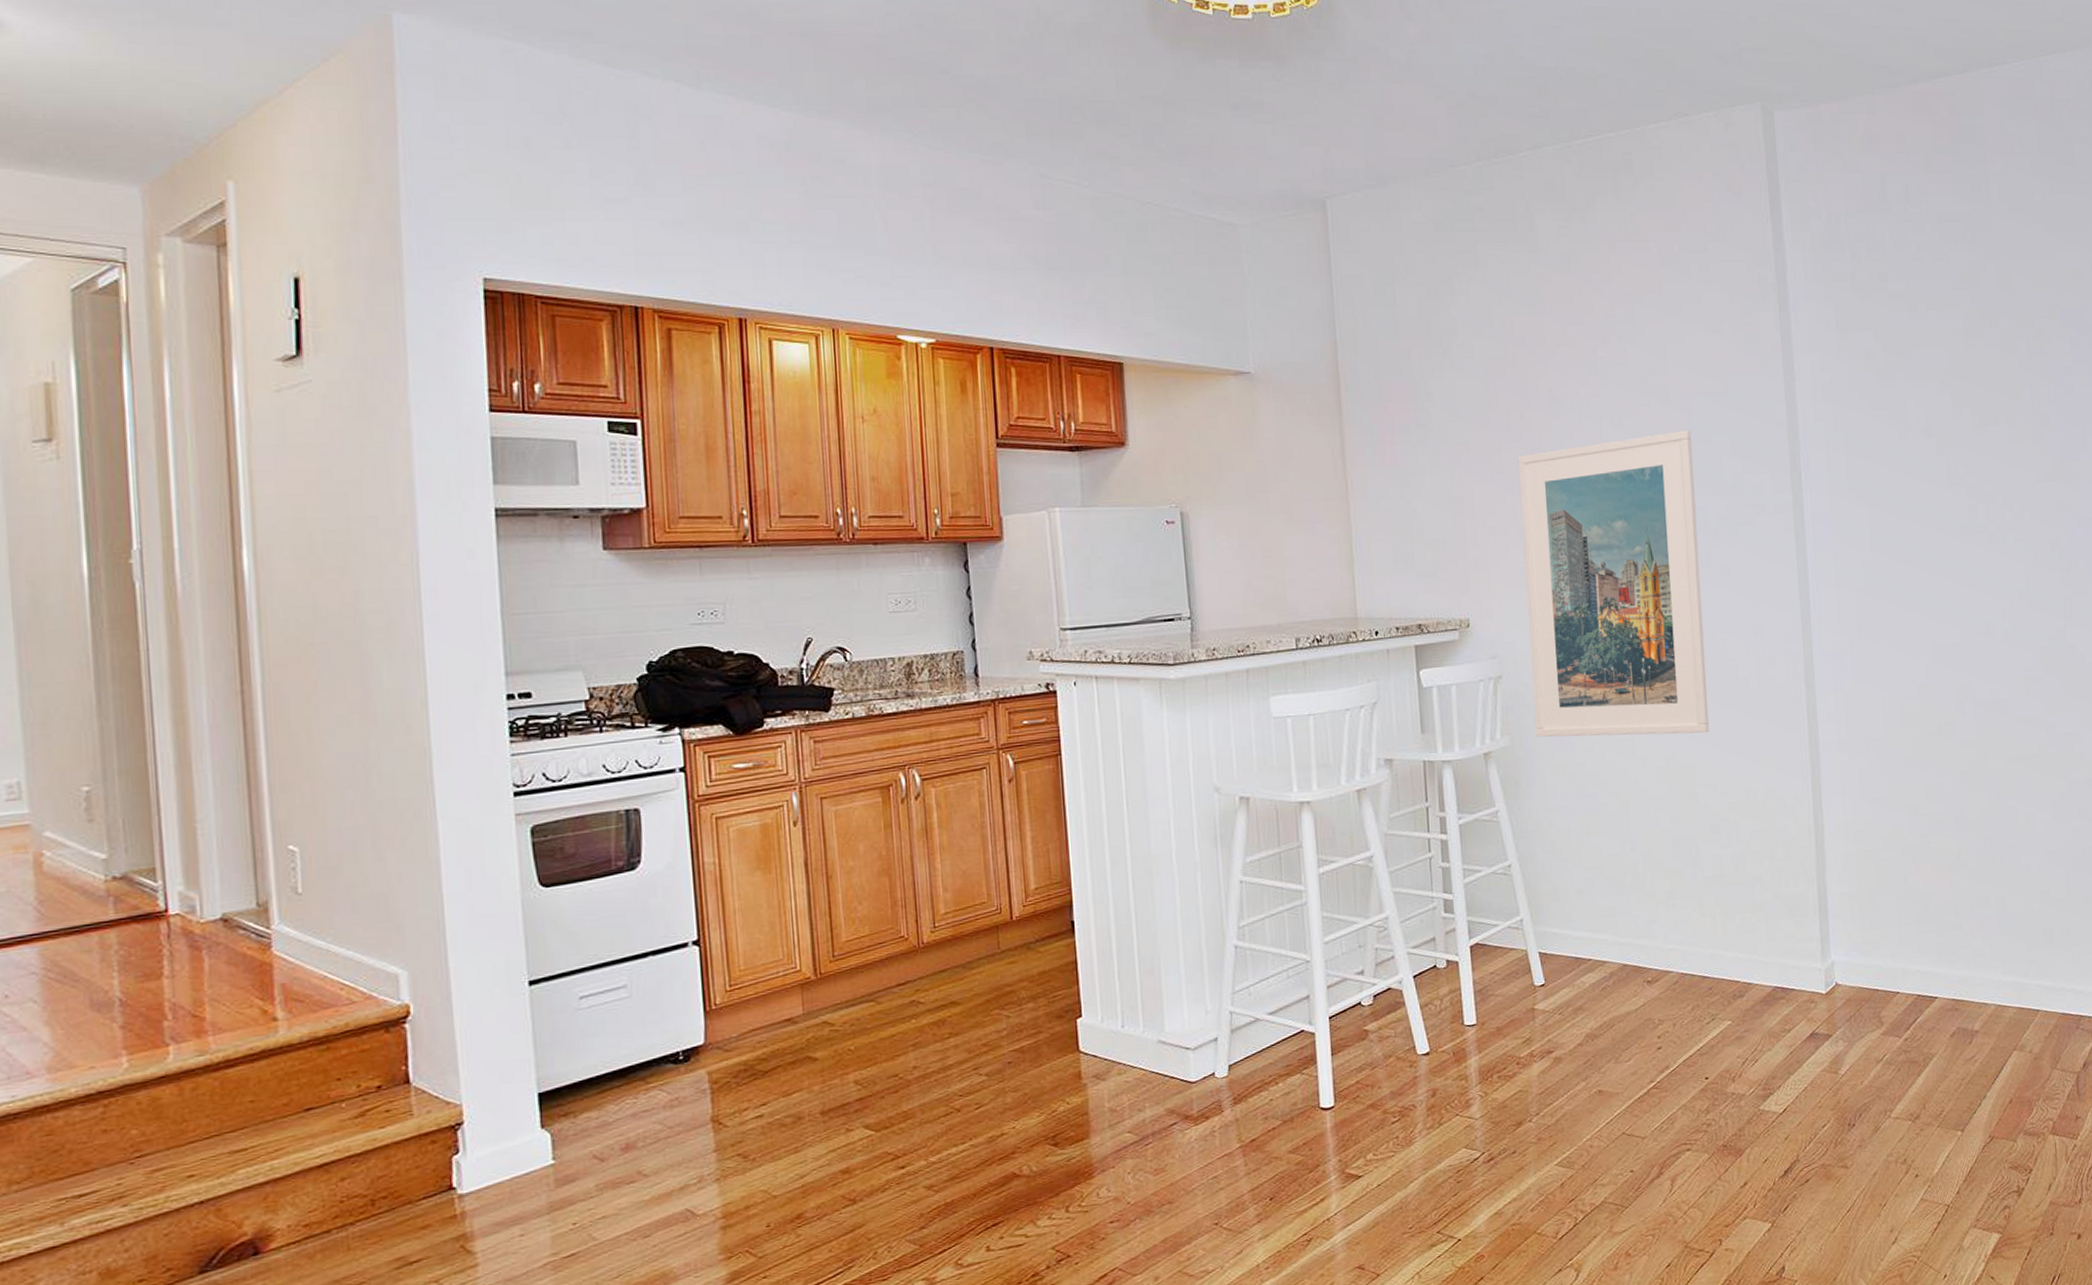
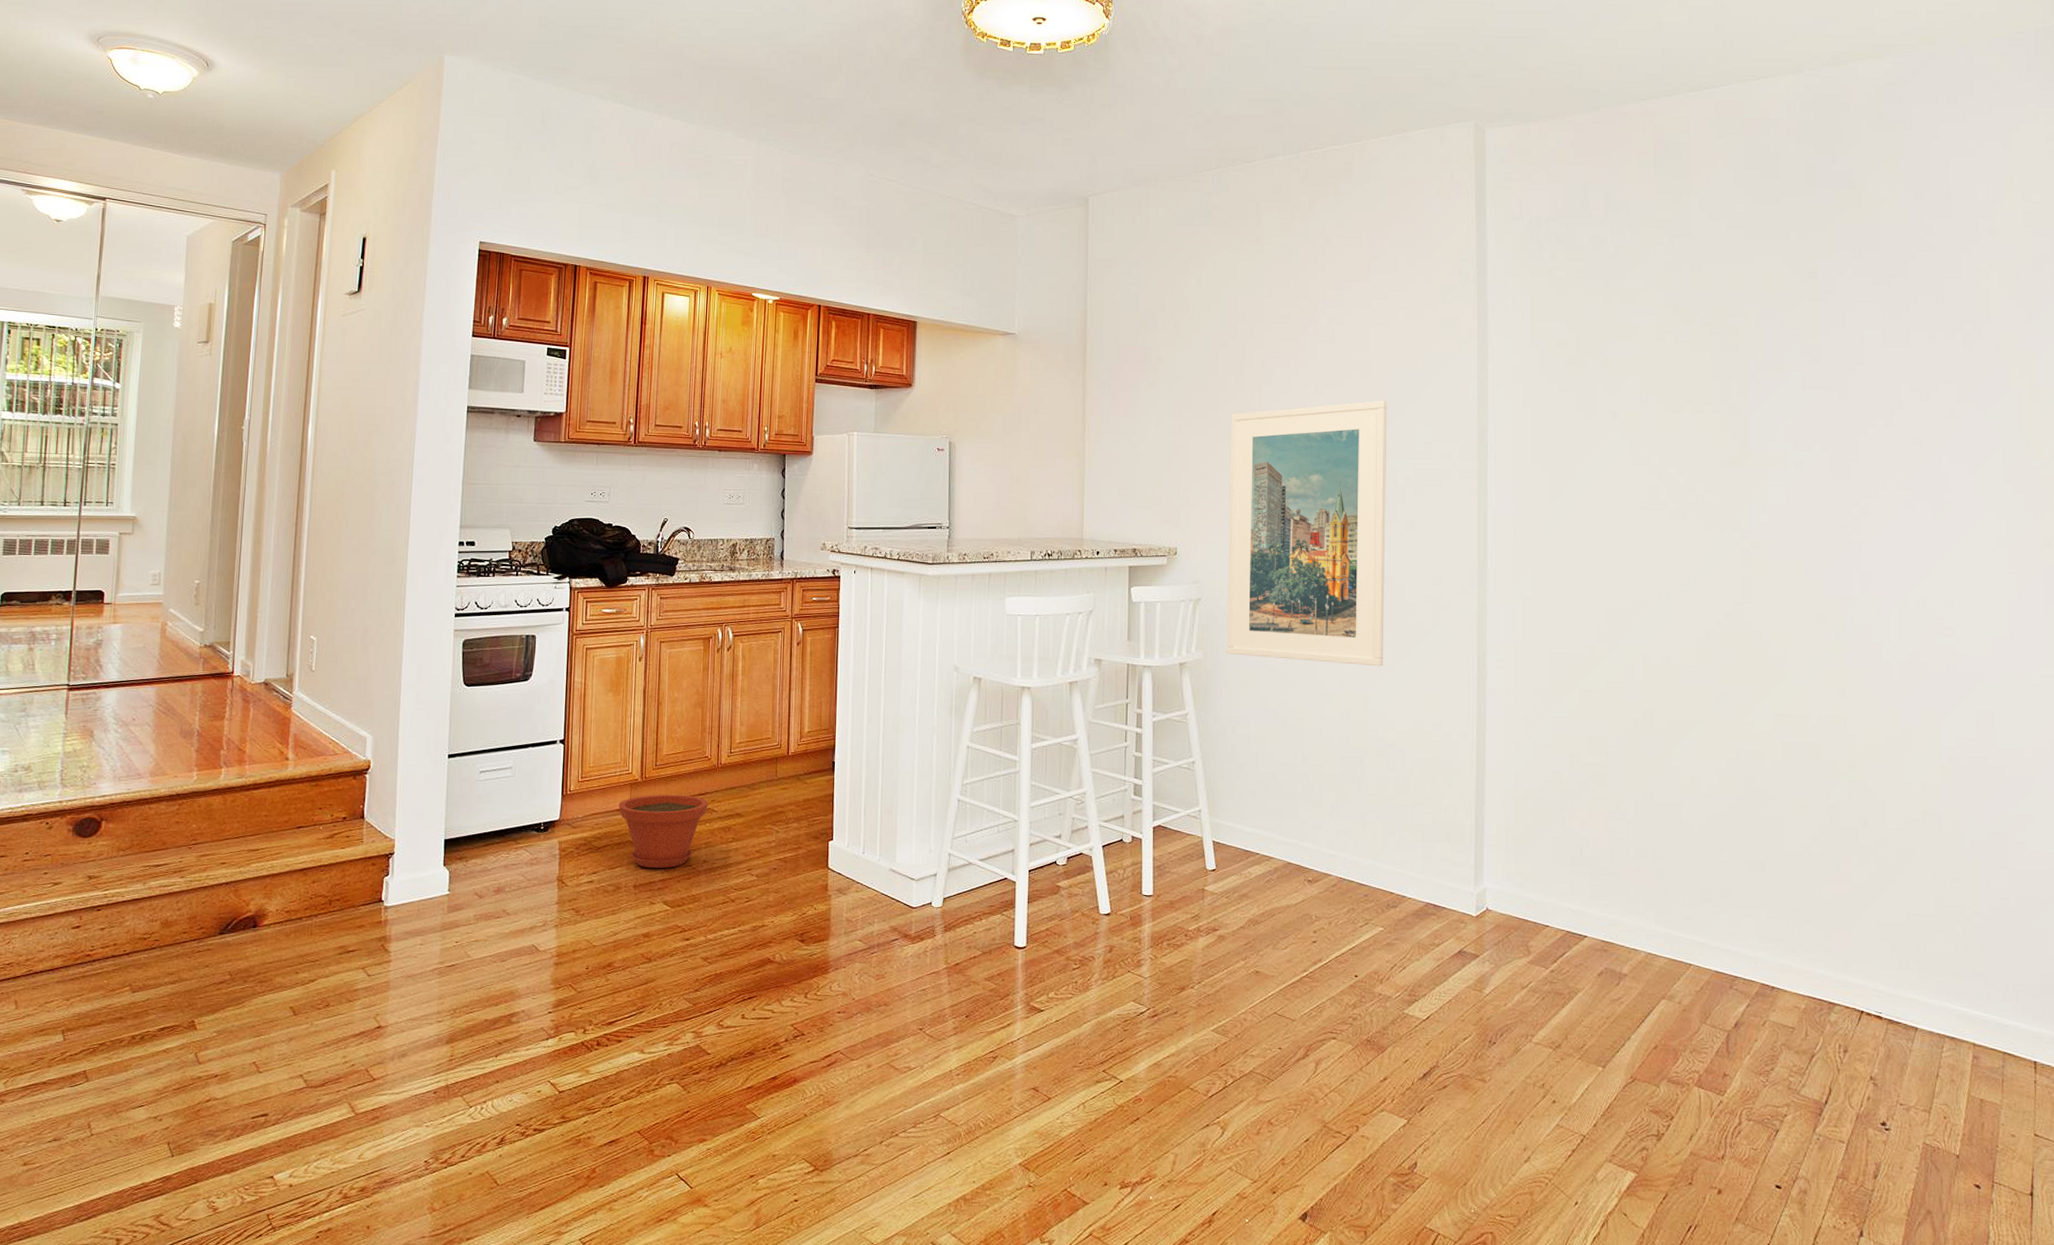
plant pot: none [787,988,912,1087] -> present [618,794,709,868]

